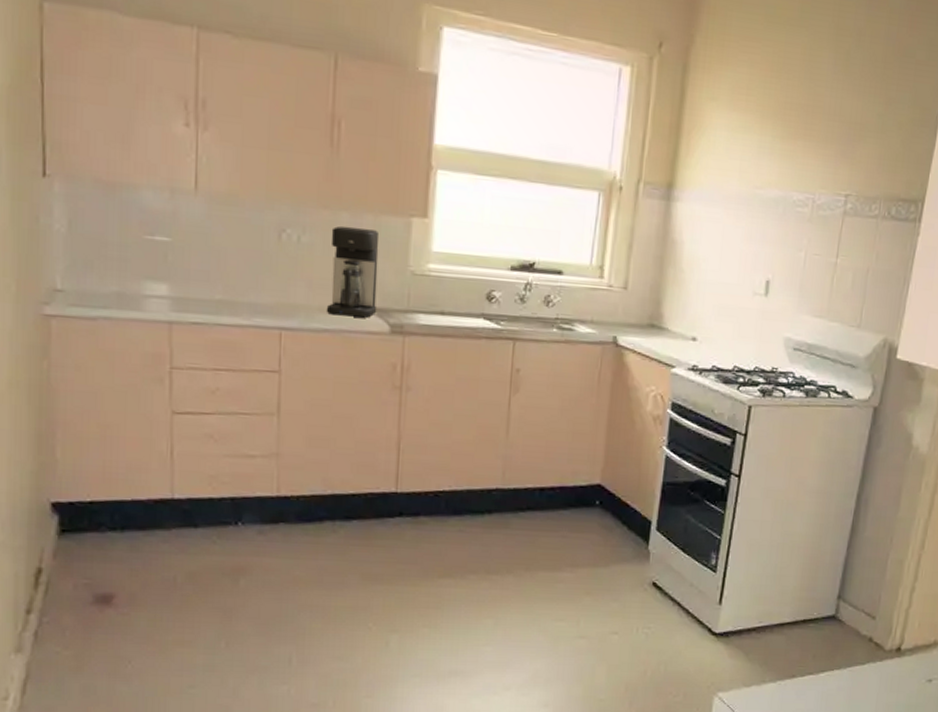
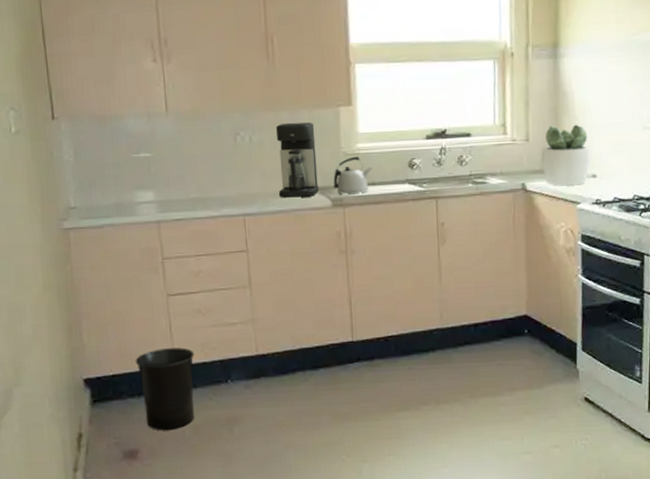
waste bin: none [121,476,199,574] -> present [135,347,195,430]
kettle: none [394,277,444,323] -> present [333,156,373,194]
succulent plant: none [637,275,694,347] -> present [540,124,591,186]

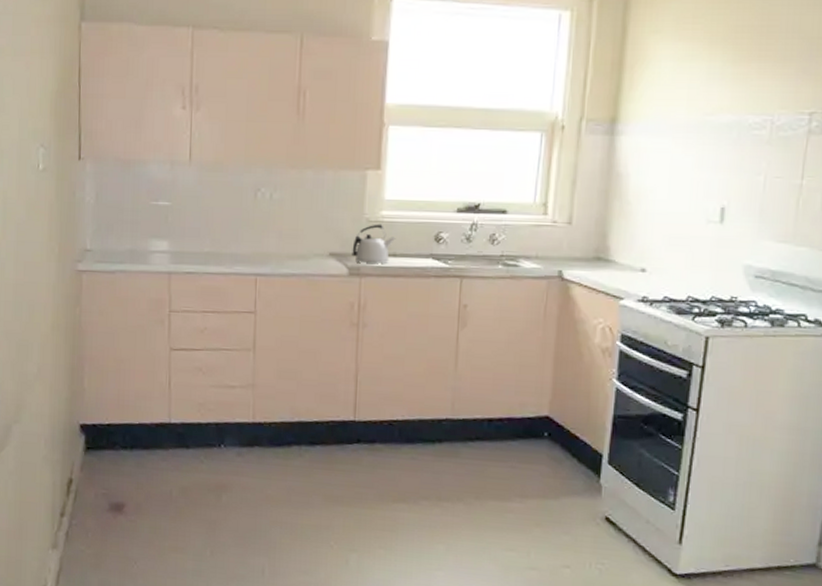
waste bin: present [135,347,195,430] -> none [131,403,191,488]
coffee maker: present [275,122,320,198] -> none [294,182,339,262]
succulent plant: present [540,124,591,186] -> none [582,209,643,279]

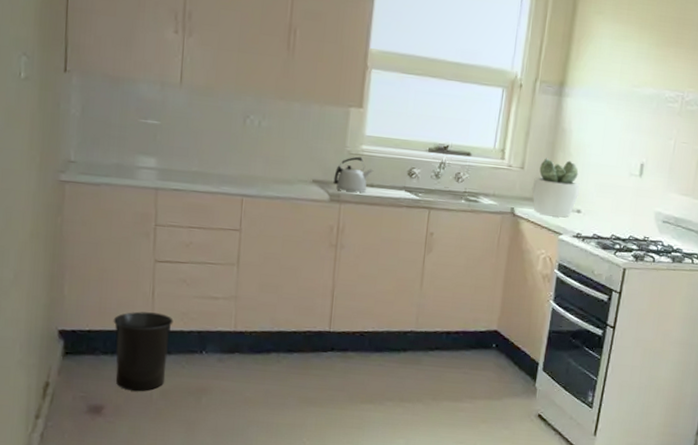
waste bin: none [131,403,191,488] -> present [113,311,174,391]
succulent plant: none [582,209,643,279] -> present [532,158,580,218]

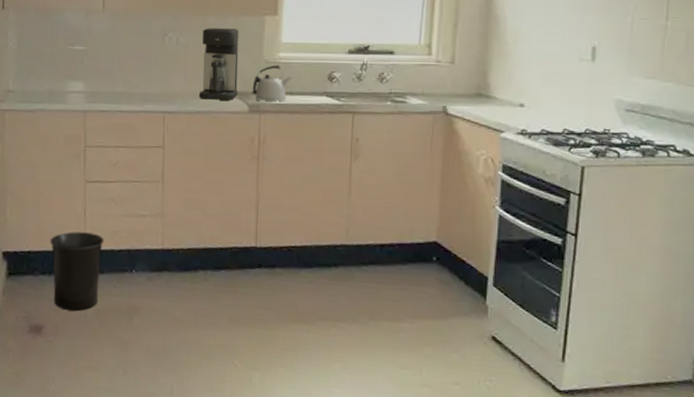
coffee maker: none [280,113,324,188] -> present [199,27,239,100]
succulent plant: present [532,158,580,218] -> none [465,50,520,113]

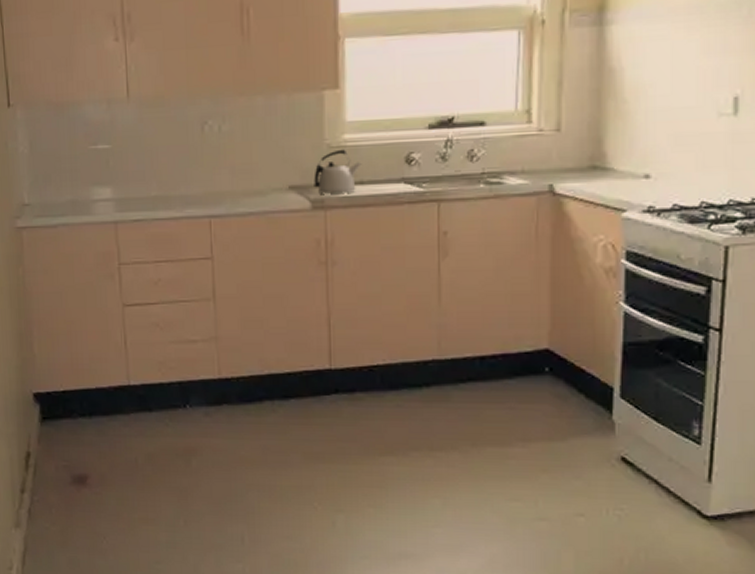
waste bin: present [50,231,104,311] -> none [87,365,151,456]
coffee maker: present [199,27,239,100] -> none [248,108,298,198]

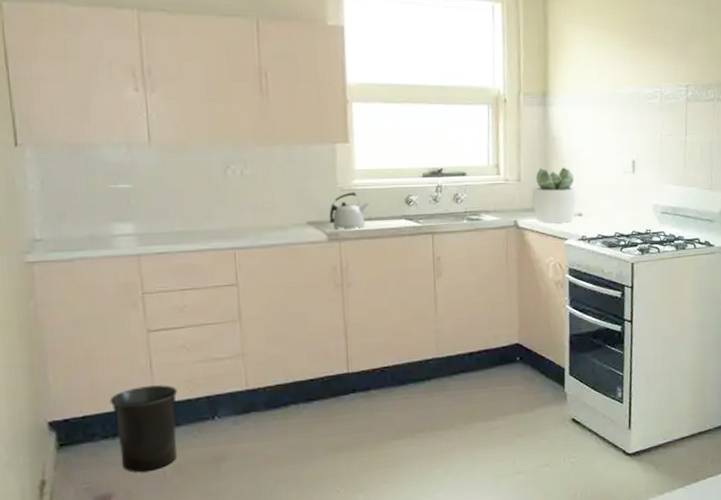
waste bin: none [87,365,151,456] -> present [109,385,178,472]
succulent plant: none [575,110,644,189] -> present [531,167,578,224]

